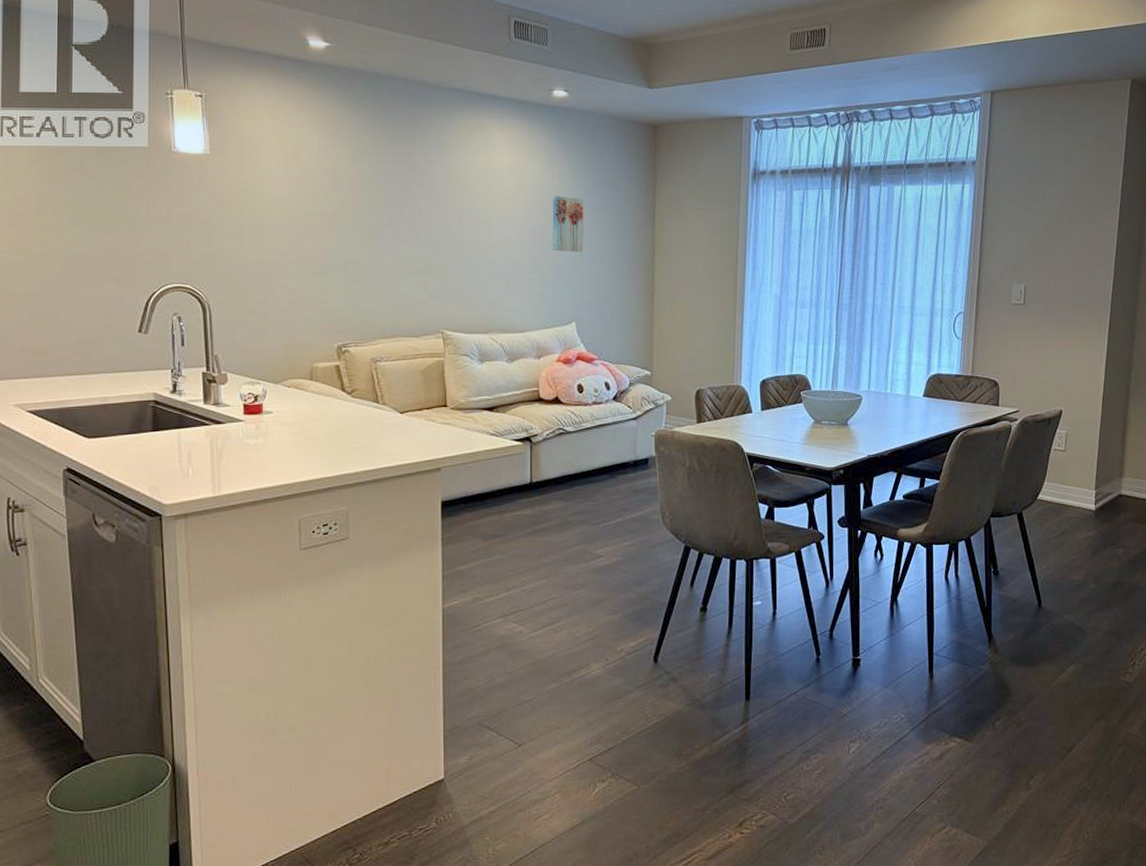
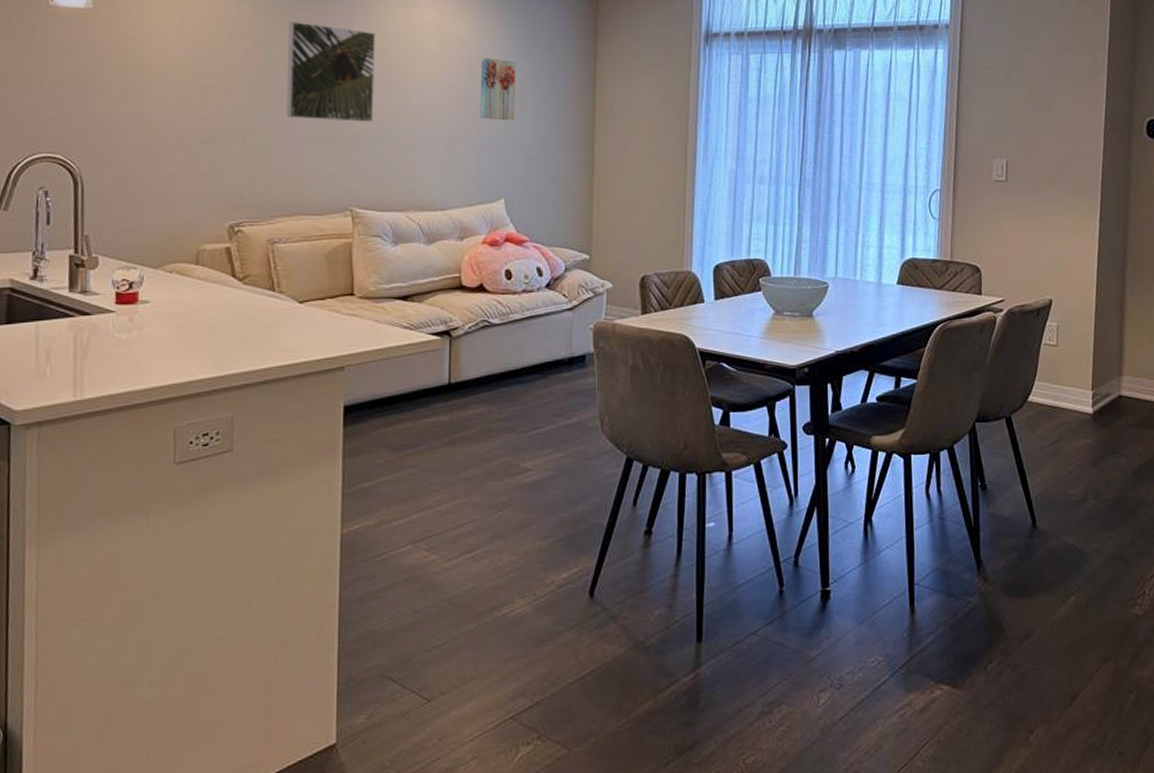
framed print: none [382,165,459,255] -> present [286,22,375,123]

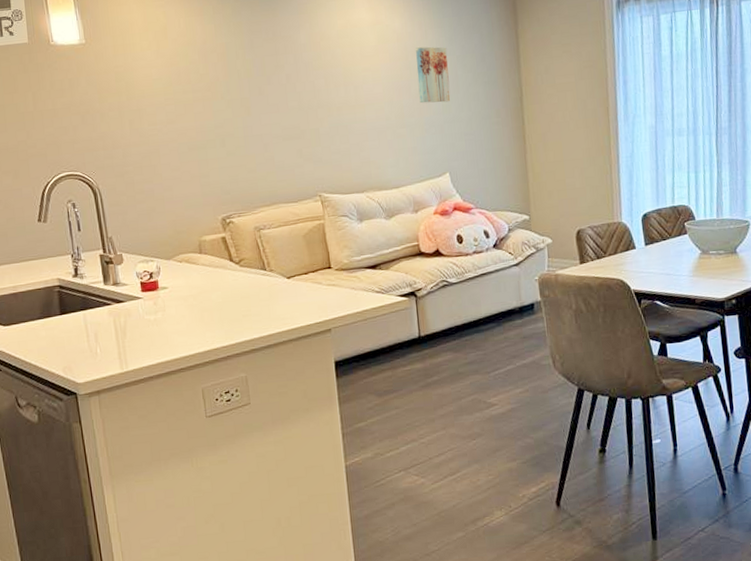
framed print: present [286,22,375,123] -> none [247,34,329,121]

